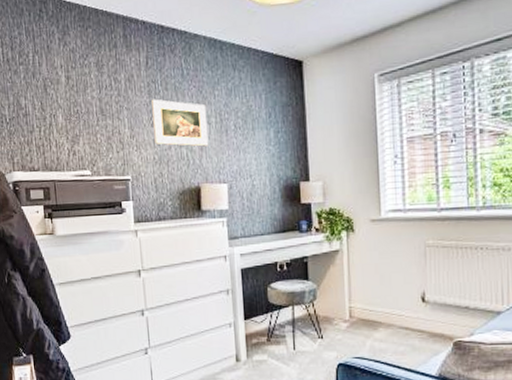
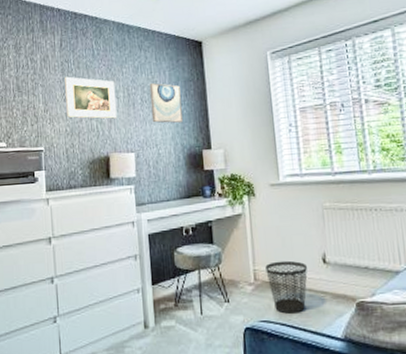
wall art: none [244,107,279,153] -> present [149,82,183,124]
wastebasket: none [362,298,405,351] -> present [265,260,307,314]

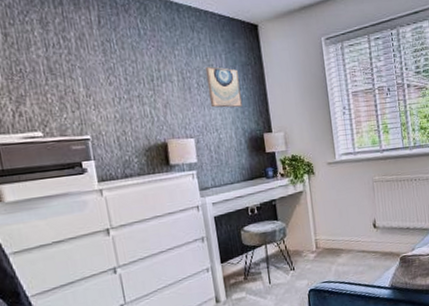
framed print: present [65,76,117,119] -> none [107,57,173,104]
wastebasket: present [265,260,307,314] -> none [325,228,361,273]

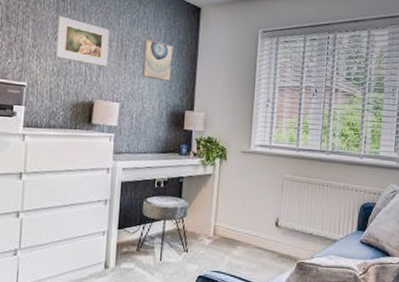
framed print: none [107,57,173,104] -> present [56,15,110,67]

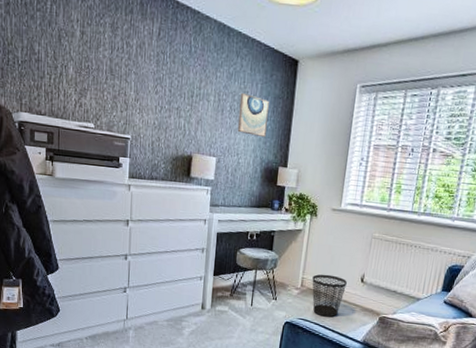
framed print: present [56,15,110,67] -> none [157,68,208,121]
wastebasket: none [225,220,261,267] -> present [312,274,347,317]

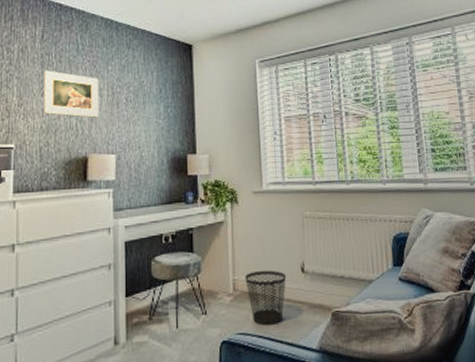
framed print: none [157,68,208,121] -> present [44,70,99,118]
wall art: present [237,92,269,138] -> none [136,82,168,126]

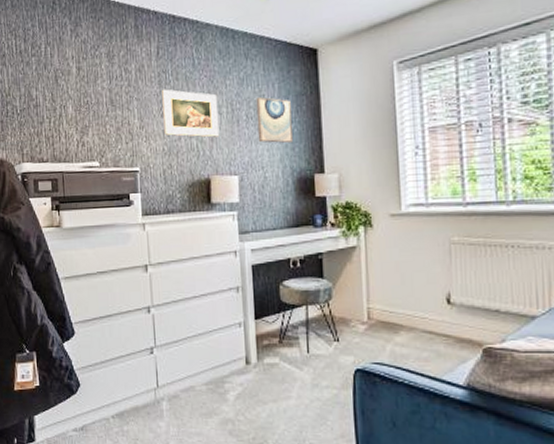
wall art: none [136,82,168,126] -> present [256,96,293,144]
wastebasket: present [245,270,286,325] -> none [381,299,428,357]

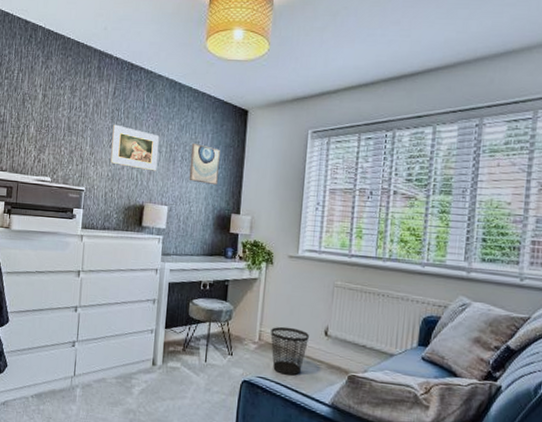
wastebasket: none [381,299,428,357] -> present [270,326,309,376]

